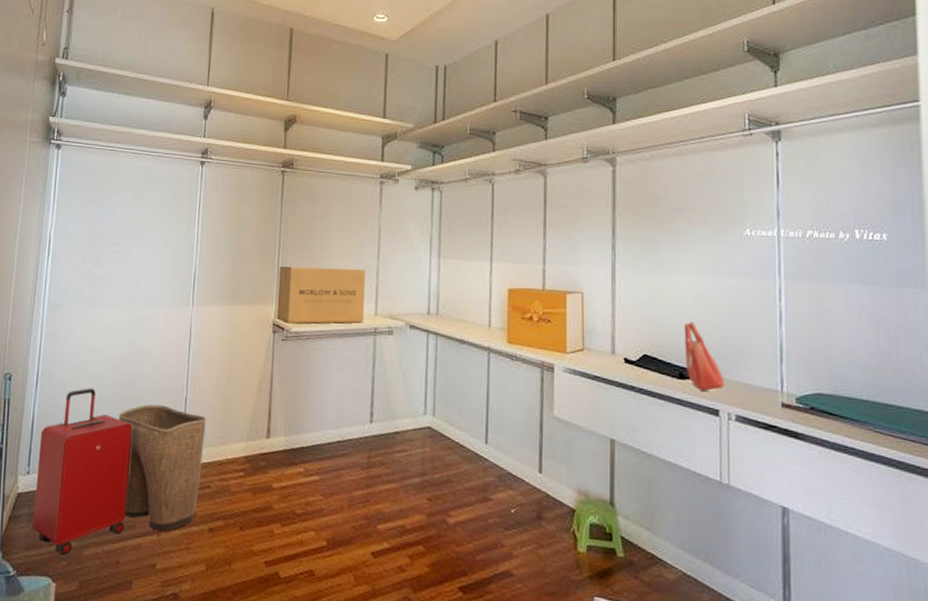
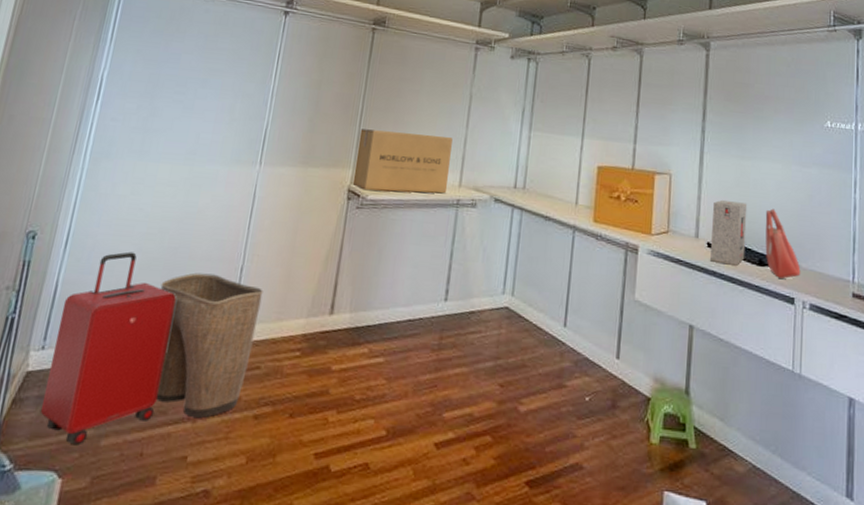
decorative box: none [628,315,664,380] -> present [710,199,748,266]

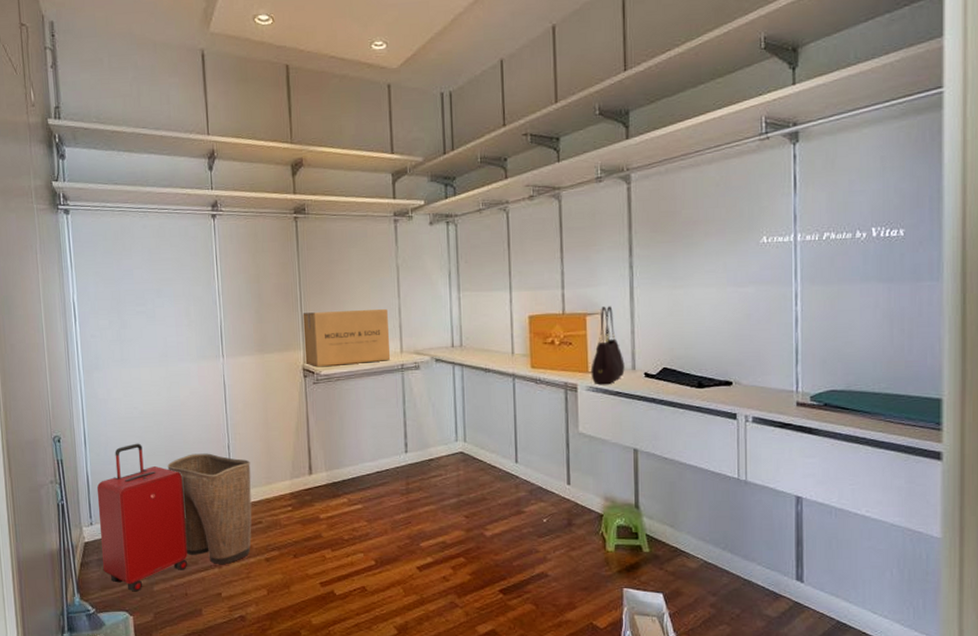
handbag: none [653,167,689,251] -> present [590,306,625,385]
decorative box: present [710,199,748,266] -> none [648,330,684,391]
handbag: present [765,208,801,279] -> none [702,332,742,397]

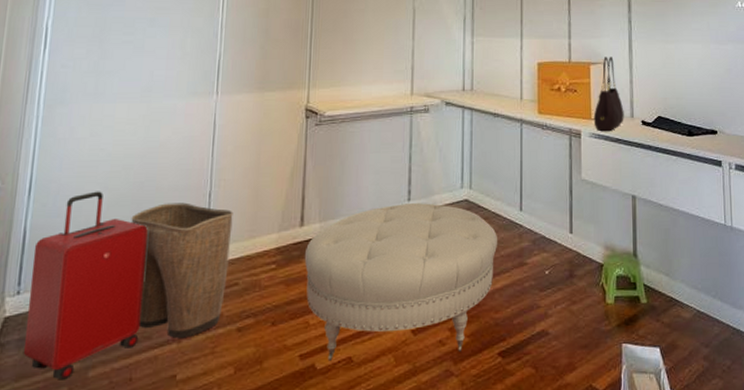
box: present [303,309,390,368] -> none [309,51,401,108]
ottoman: none [315,455,495,589] -> present [304,203,498,361]

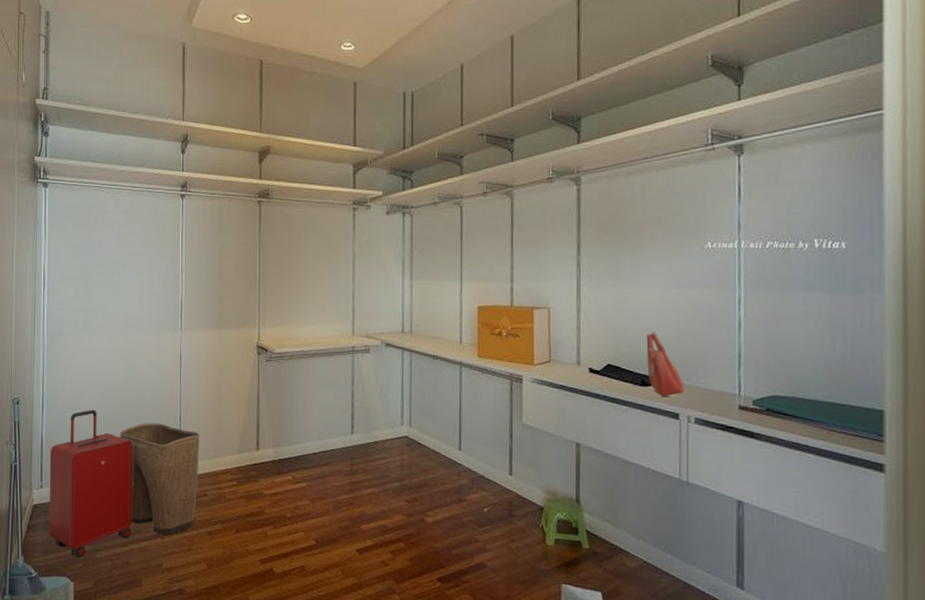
ottoman: present [304,203,498,361] -> none [261,436,438,573]
handbag: present [593,57,624,132] -> none [536,301,570,378]
handbag: none [690,84,725,145] -> present [646,332,685,396]

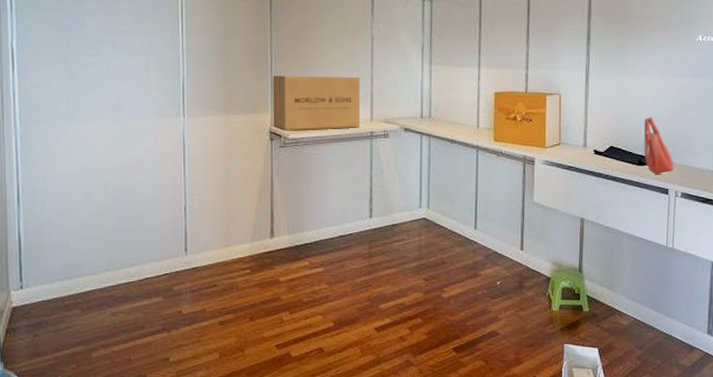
suitcase: present [49,409,133,557] -> none [30,202,133,358]
laundry basket: present [119,423,200,535] -> none [115,214,208,328]
box: none [260,292,342,346] -> present [272,76,360,131]

